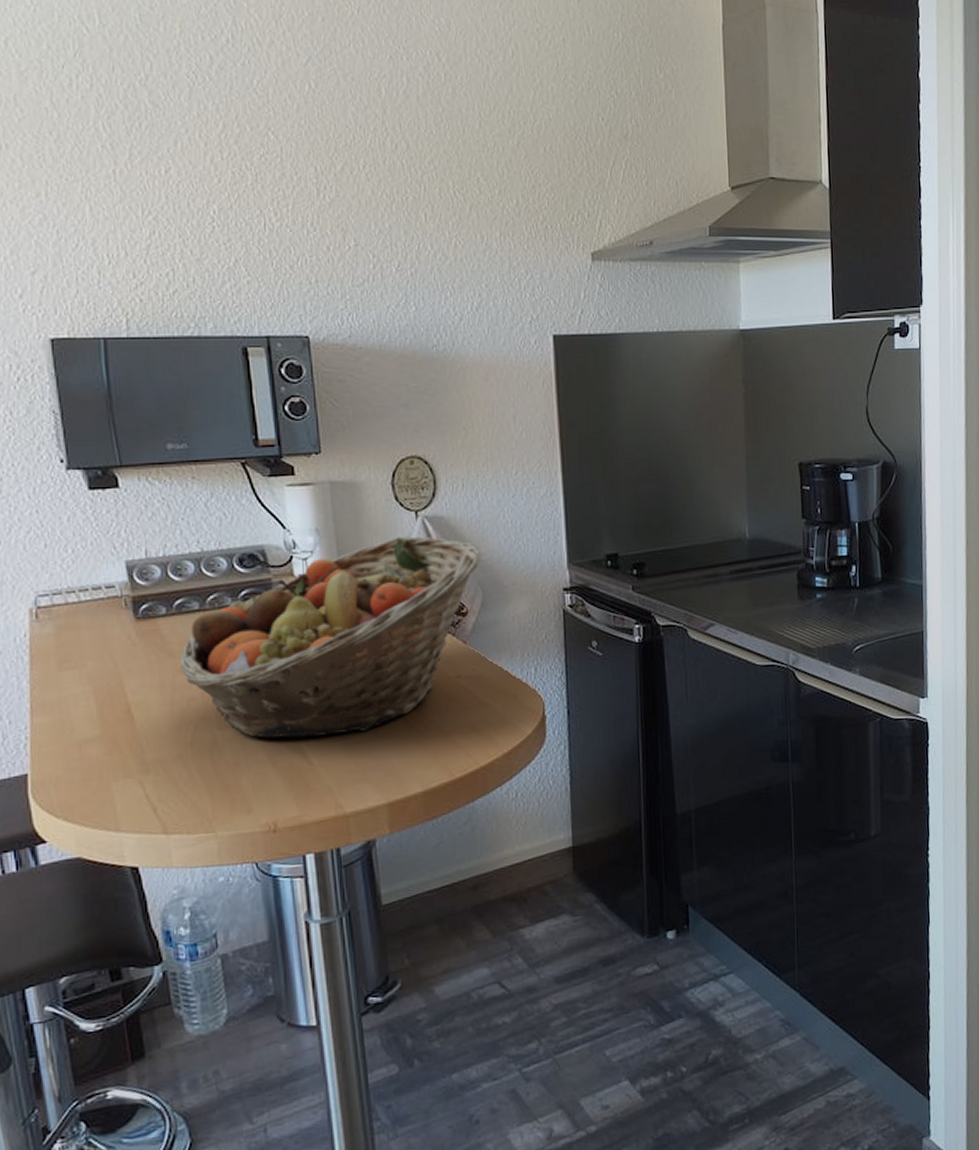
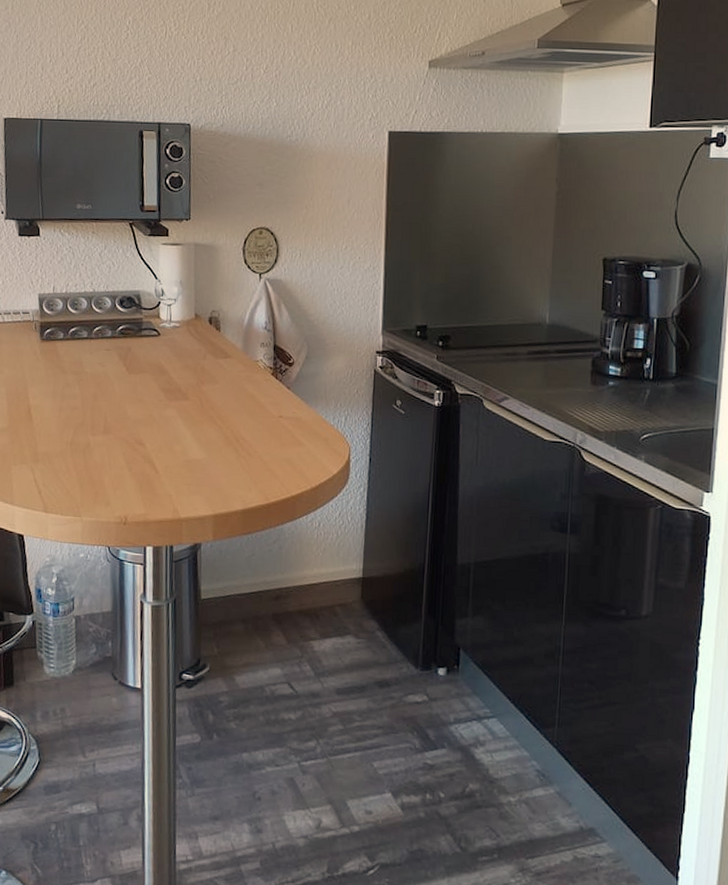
fruit basket: present [179,536,480,738] -> none [69,294,309,452]

